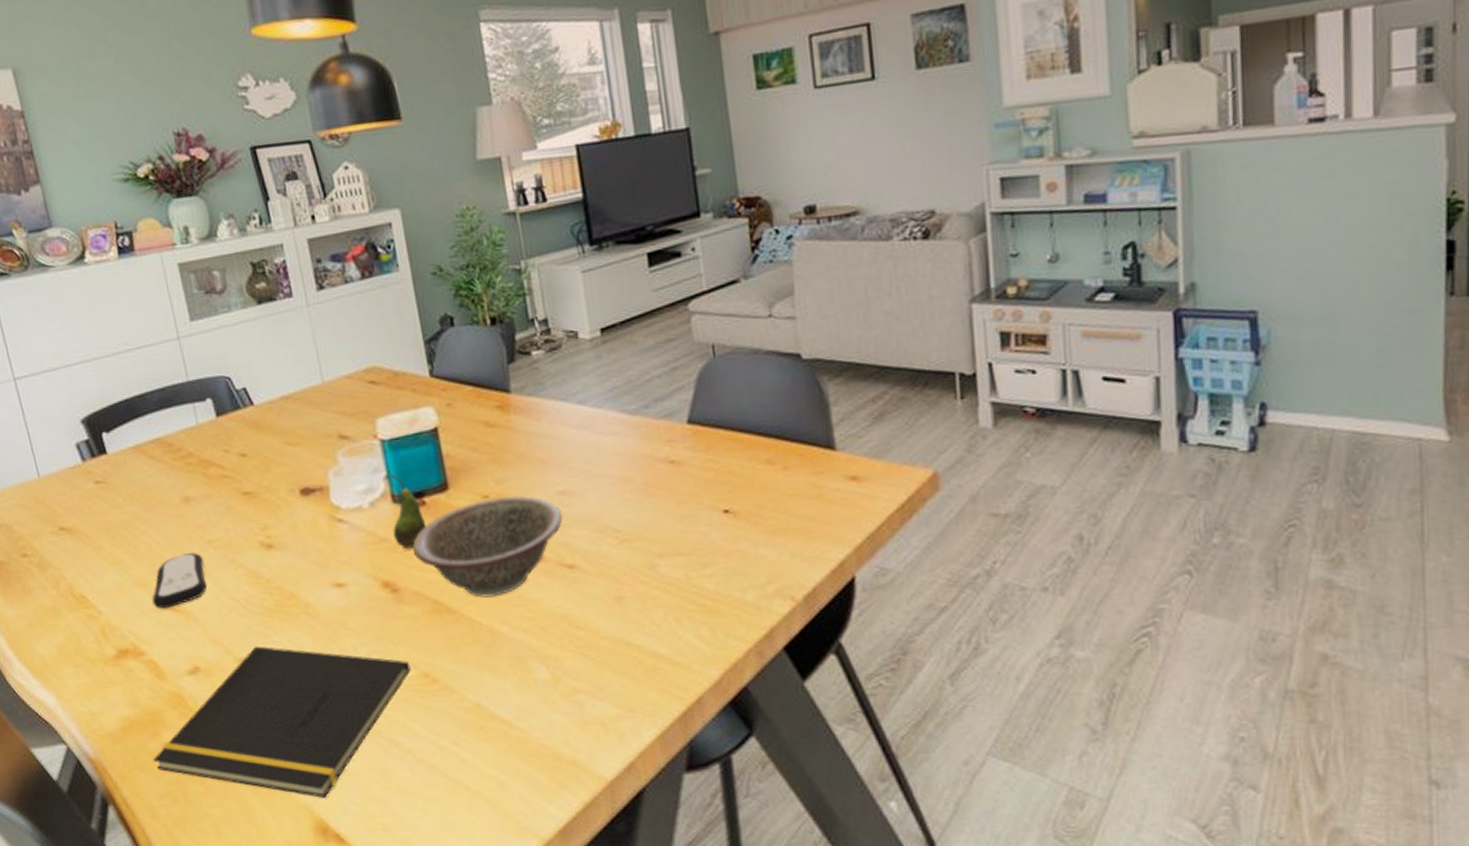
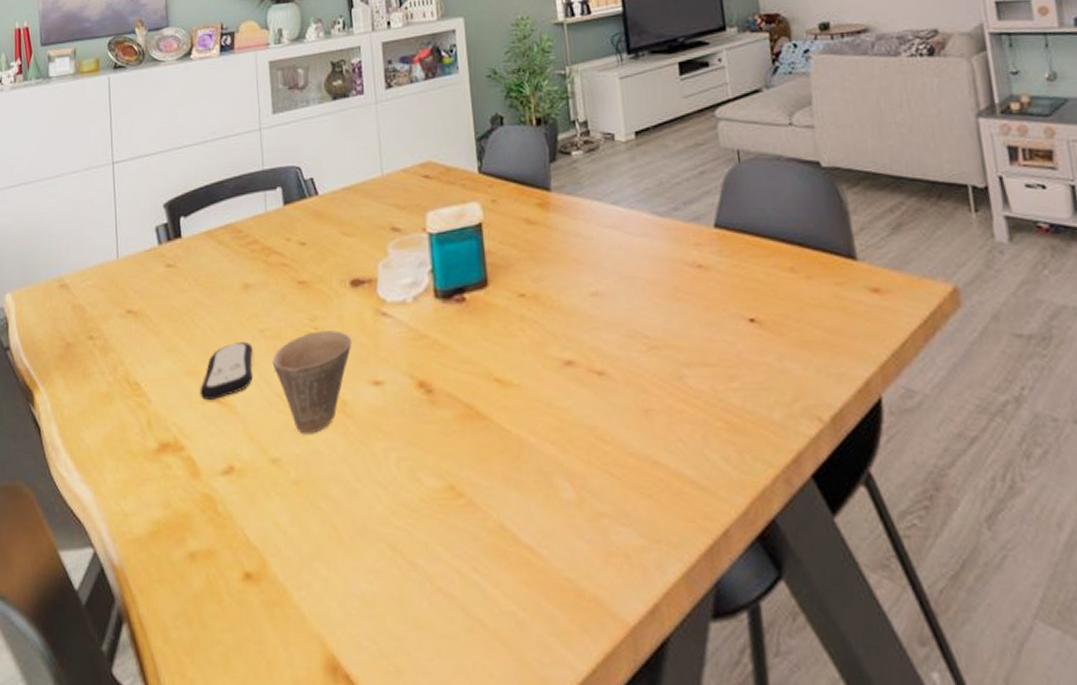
notepad: present [152,646,411,798] -> none [174,446,438,628]
cup: none [225,538,309,635] -> present [272,330,352,434]
fruit: present [391,475,426,549] -> none [433,269,464,346]
decorative bowl: present [412,495,562,598] -> none [449,295,594,403]

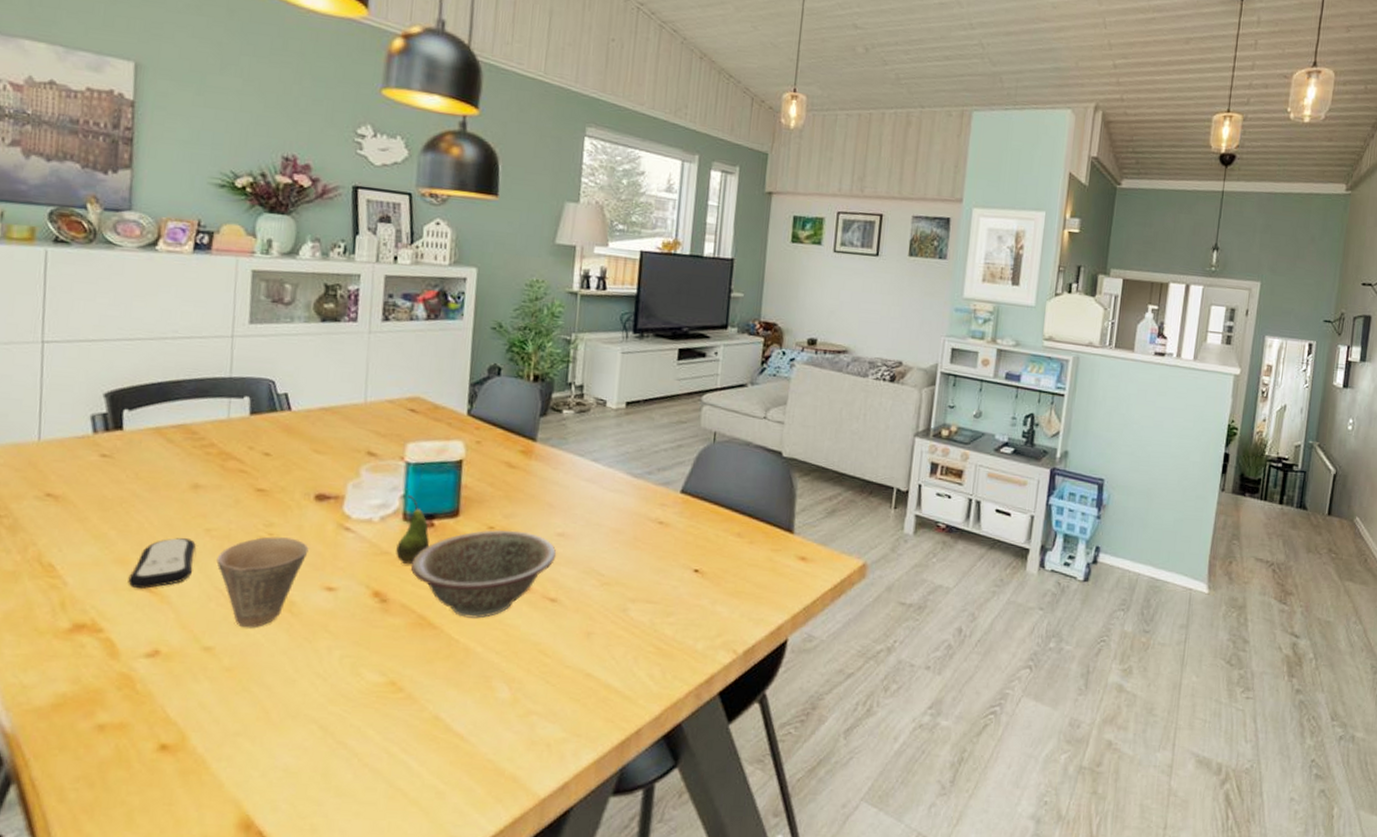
fruit: none [433,269,464,346] -> present [396,495,429,564]
decorative bowl: none [449,295,594,403] -> present [410,529,556,619]

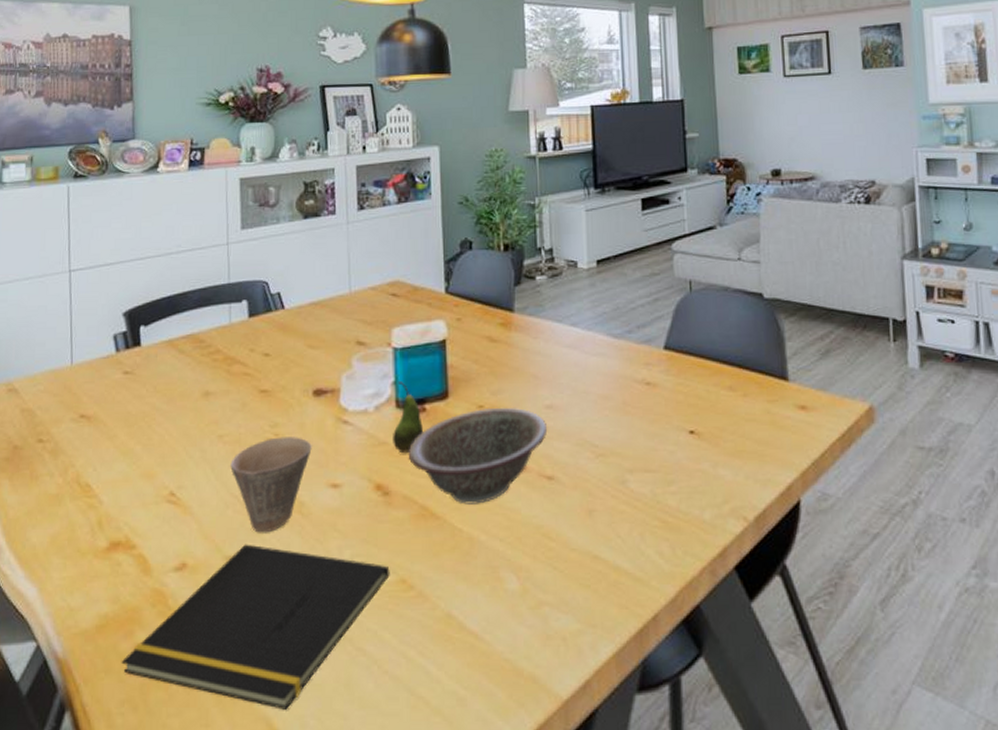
notepad: none [78,636,380,794] -> present [121,544,390,710]
remote control: present [128,538,196,589] -> none [154,447,211,501]

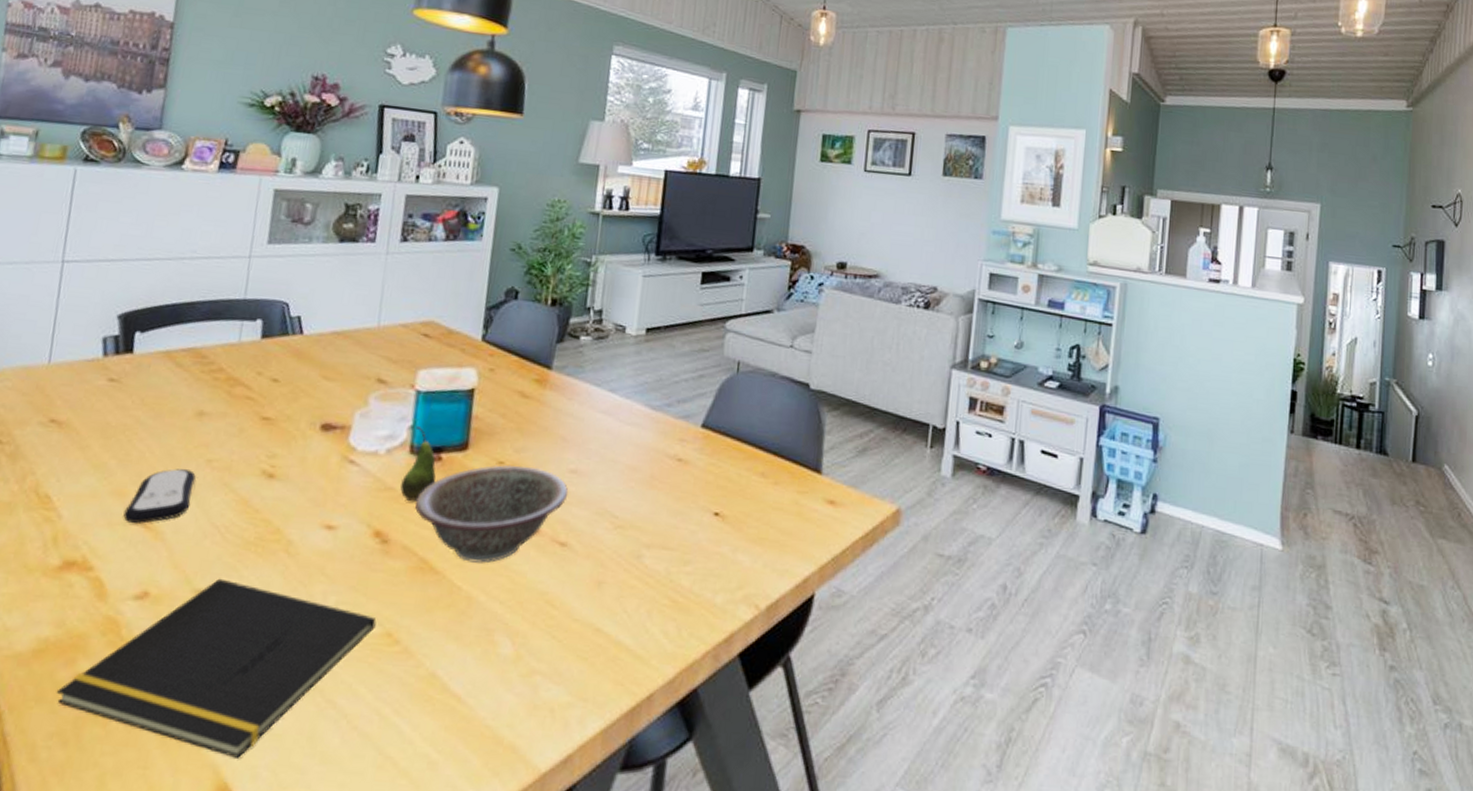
remote control: none [154,447,211,501] -> present [123,469,196,524]
cup: present [230,437,312,533] -> none [215,469,311,569]

